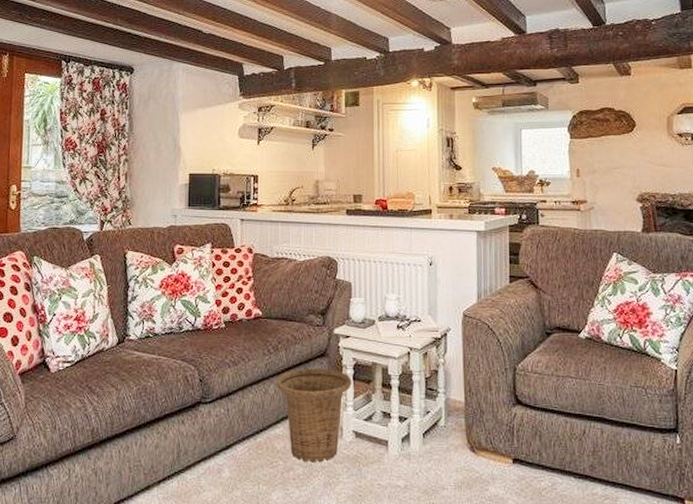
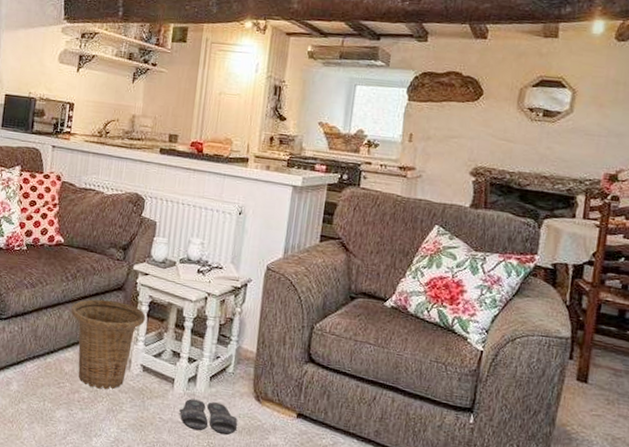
slippers: none [397,459,457,492] -> present [179,398,238,435]

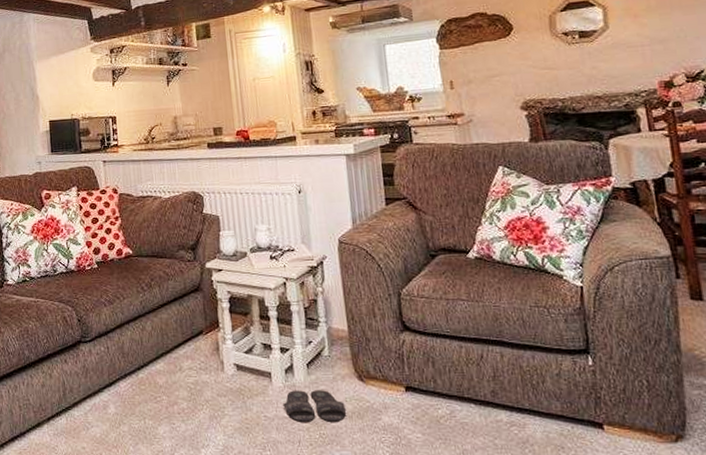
basket: present [70,299,145,389] -> none [152,303,228,397]

